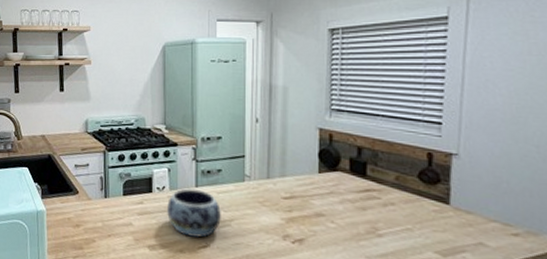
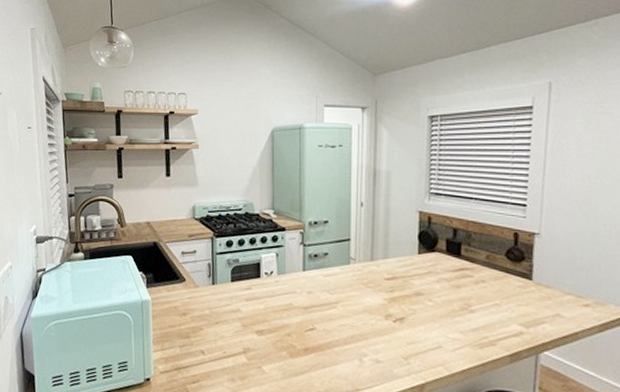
decorative bowl: present [166,188,221,238] -> none [274,272,327,321]

